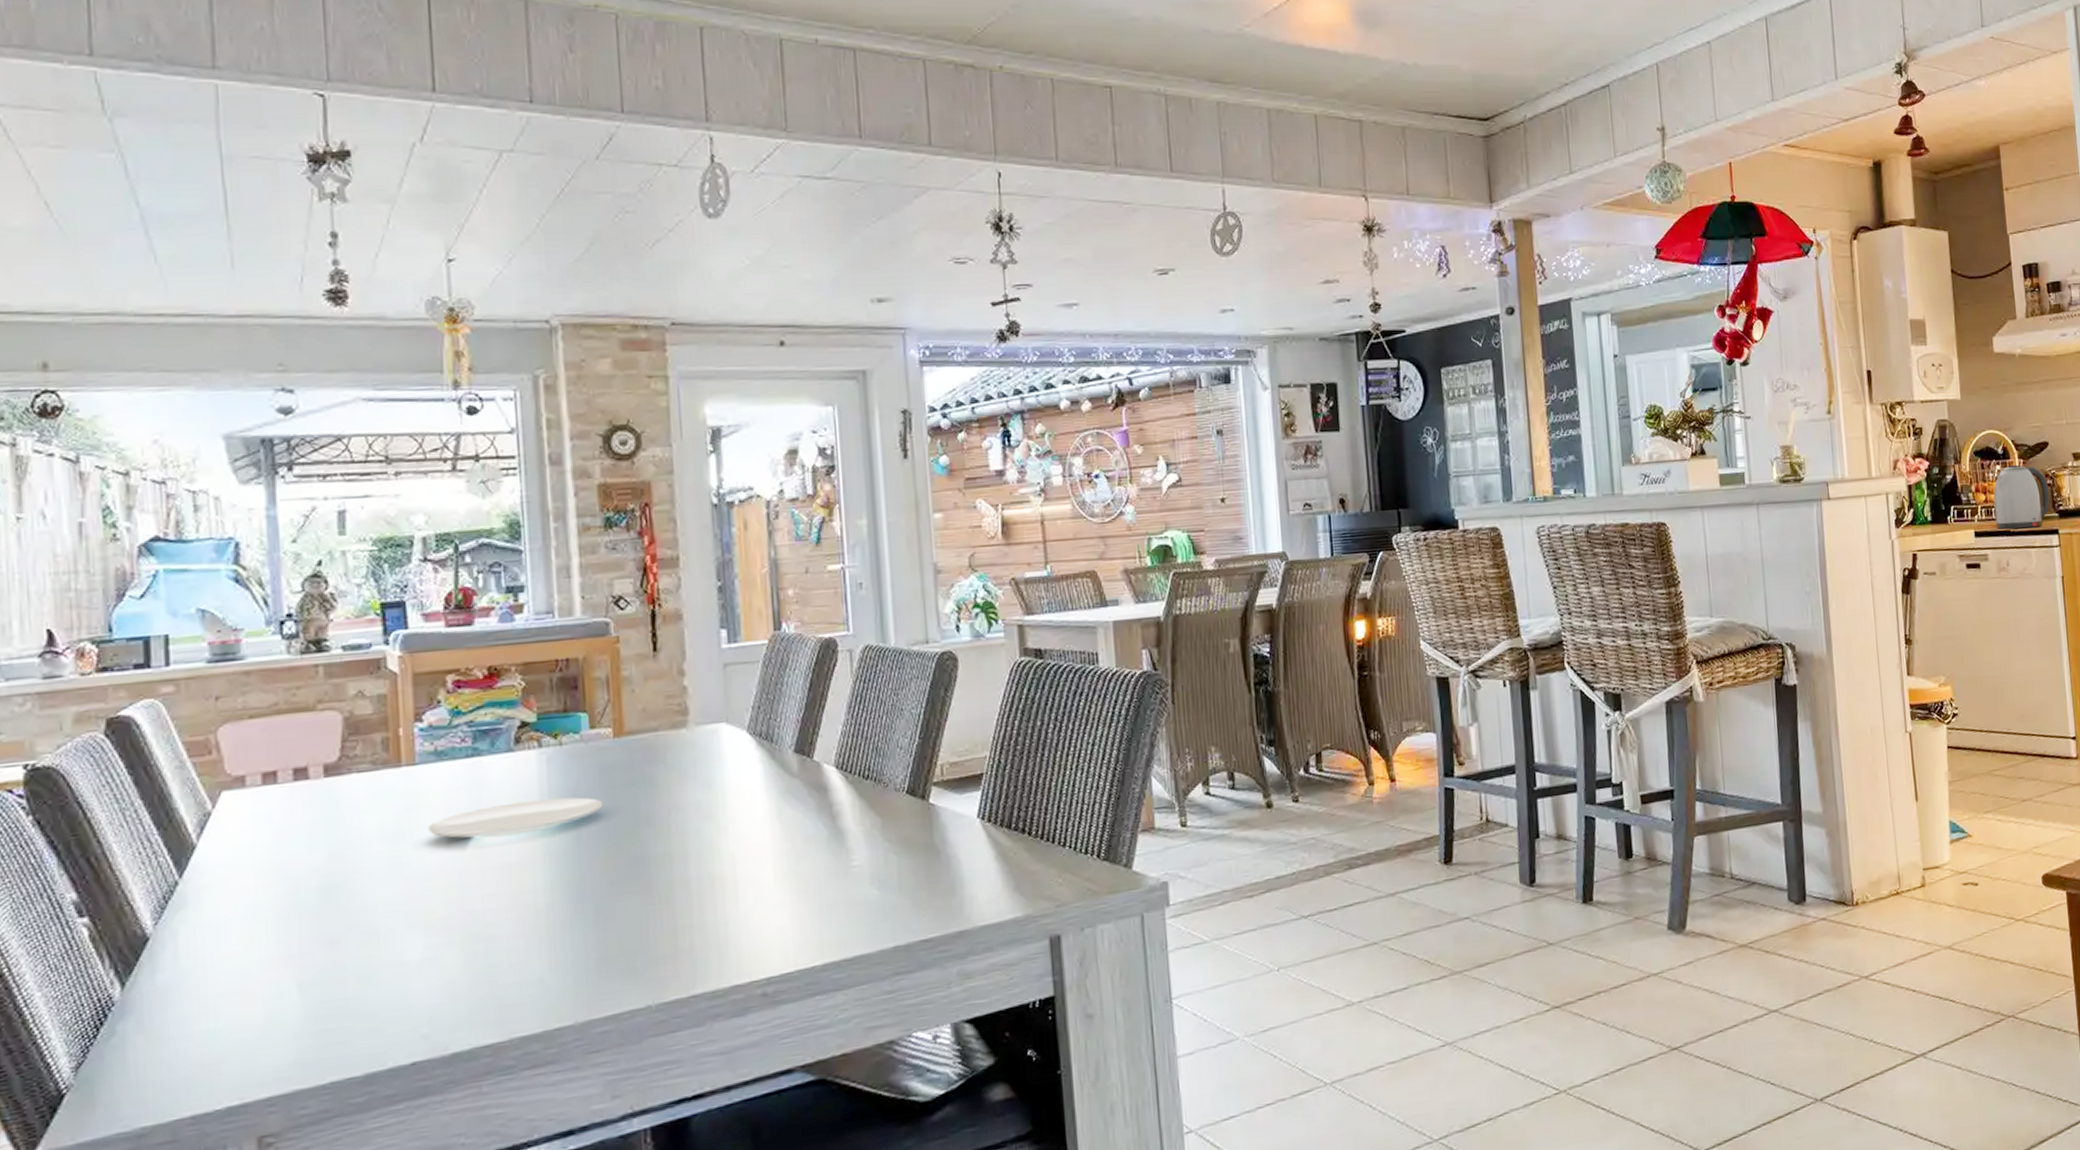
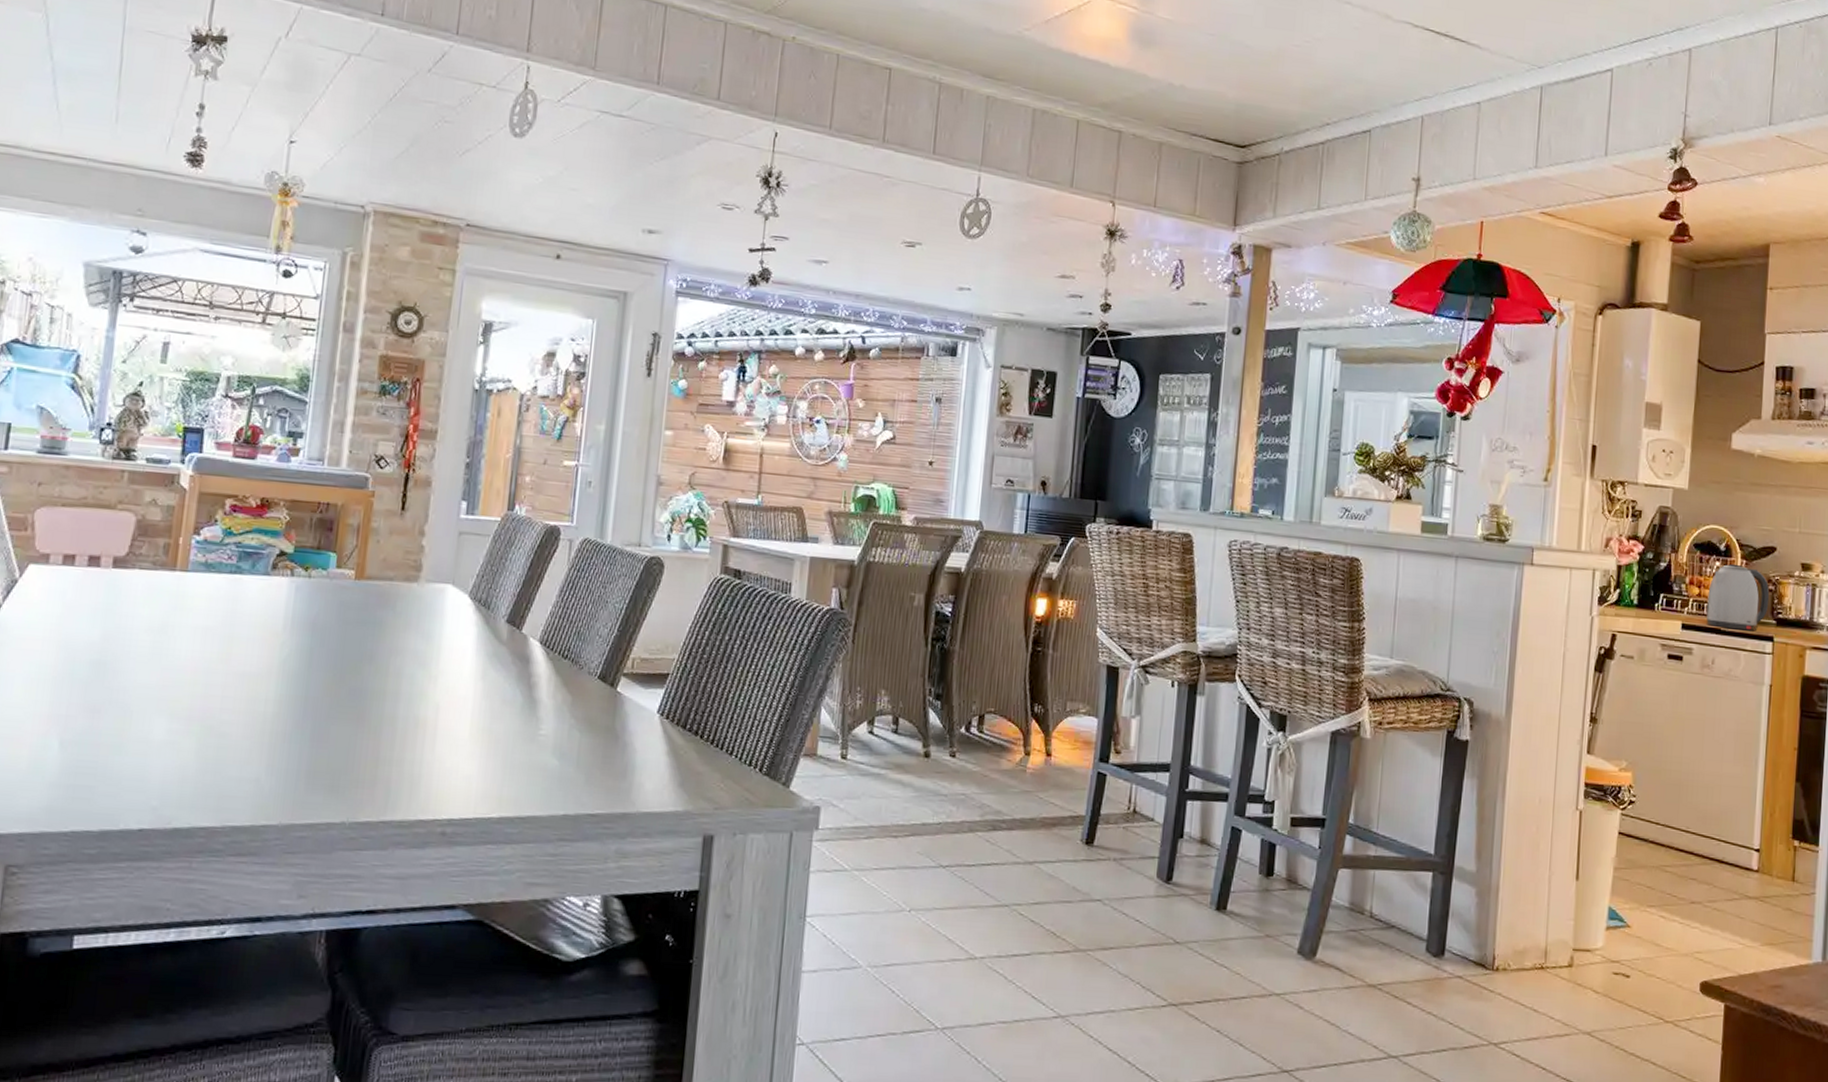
plate: present [427,797,603,839] -> none [187,619,336,650]

